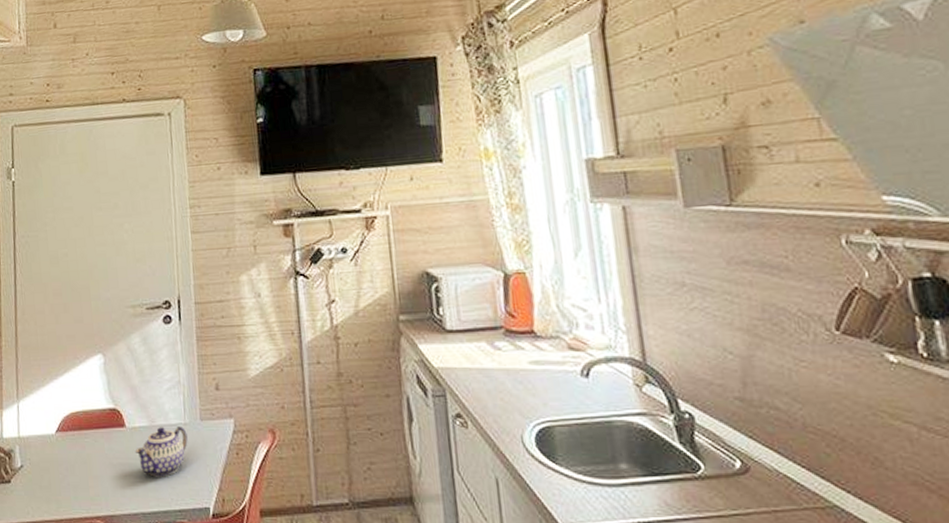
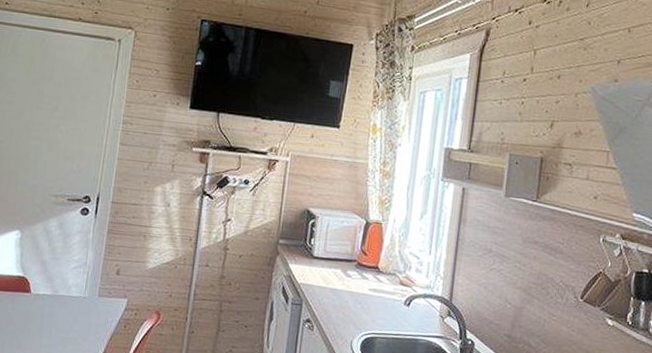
teapot: present [134,427,188,477] -> none [35,297,85,337]

